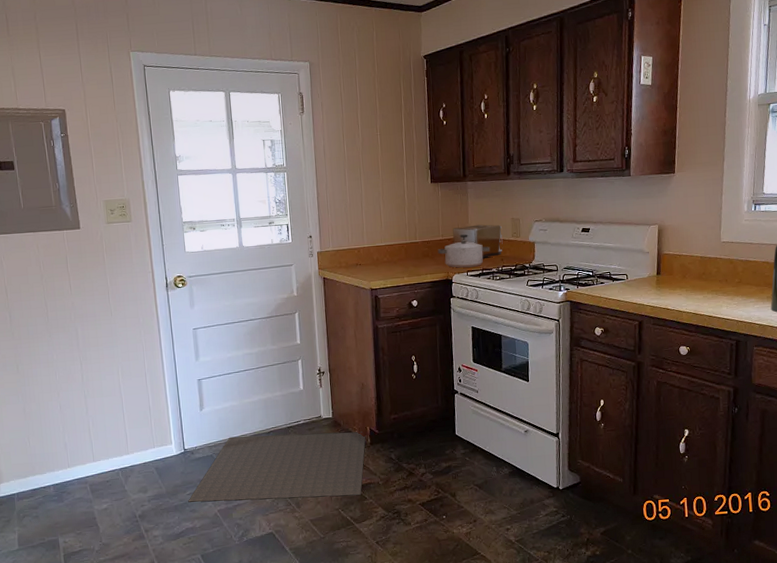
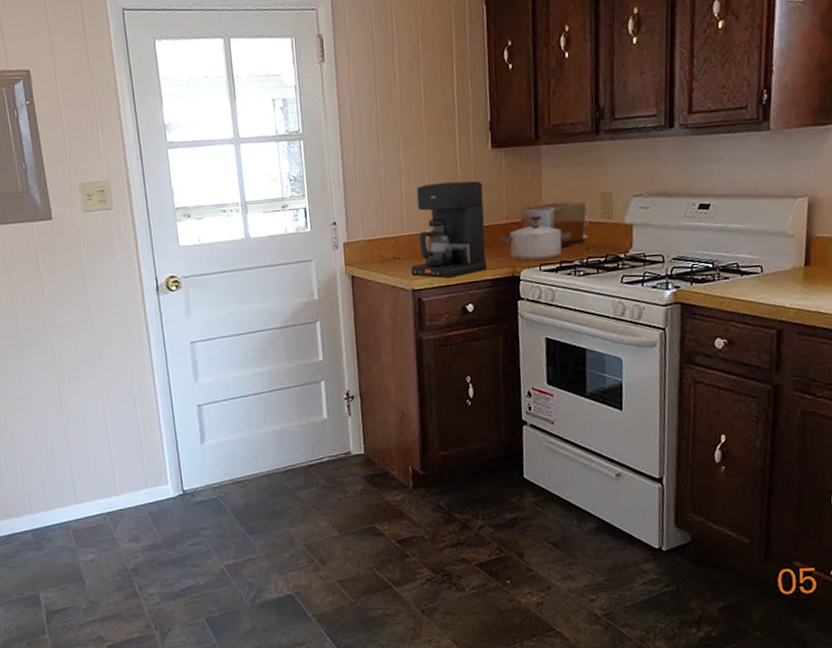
doormat: present [188,431,366,502] -> none [189,472,408,555]
coffee maker: none [370,207,427,281] -> present [411,181,487,280]

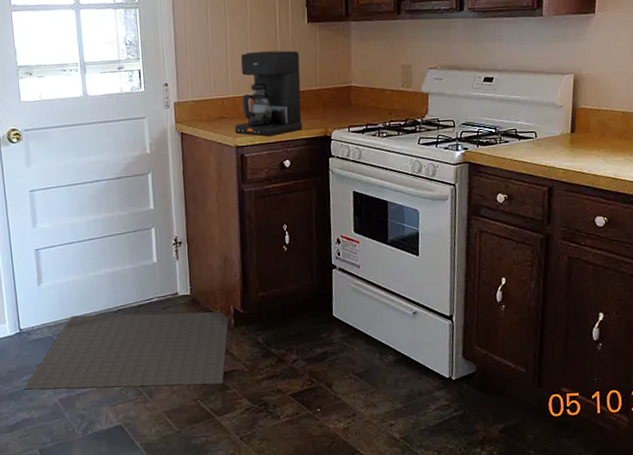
doormat: none [189,472,408,555] -> present [24,311,229,390]
cooking pot: present [500,223,572,261] -> none [314,90,377,123]
toaster: present [520,201,588,248] -> none [331,71,391,112]

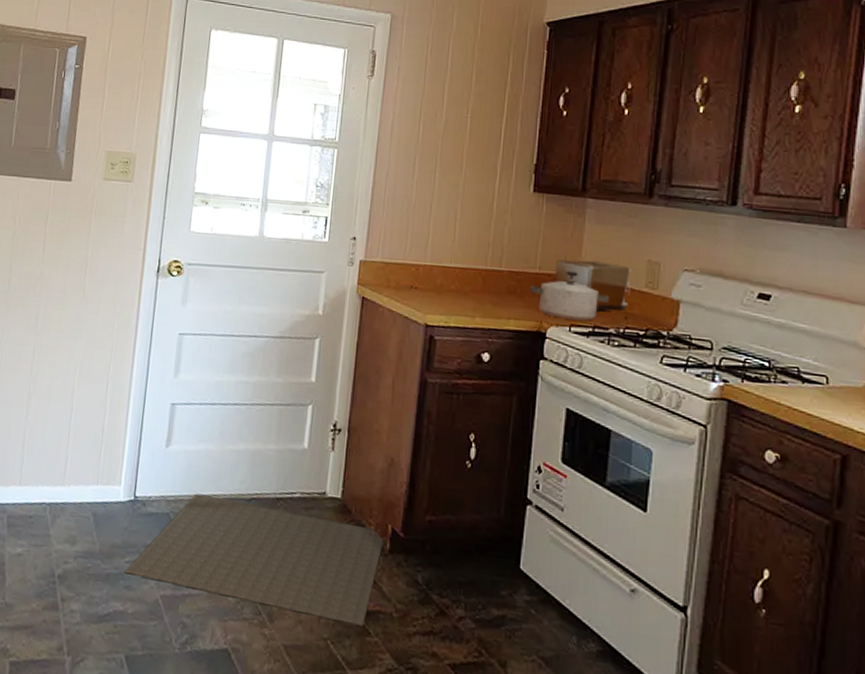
coffee maker: present [235,50,302,138] -> none [427,216,519,322]
cooking pot: none [314,90,377,123] -> present [529,279,610,321]
toaster: none [331,71,391,112] -> present [554,259,631,312]

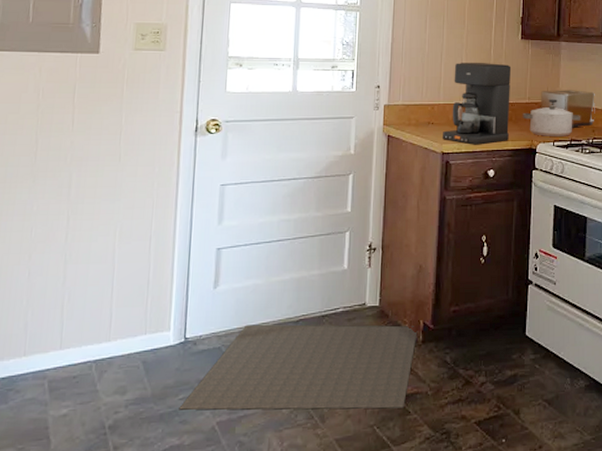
coffee maker: none [427,216,519,322] -> present [443,62,512,146]

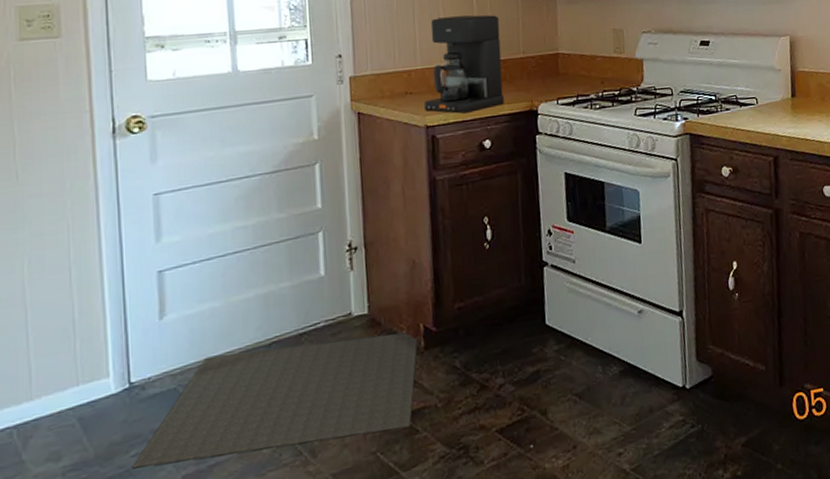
cooking pot: present [522,105,581,136] -> none [517,57,587,95]
toaster: present [540,90,595,128] -> none [536,36,602,82]

